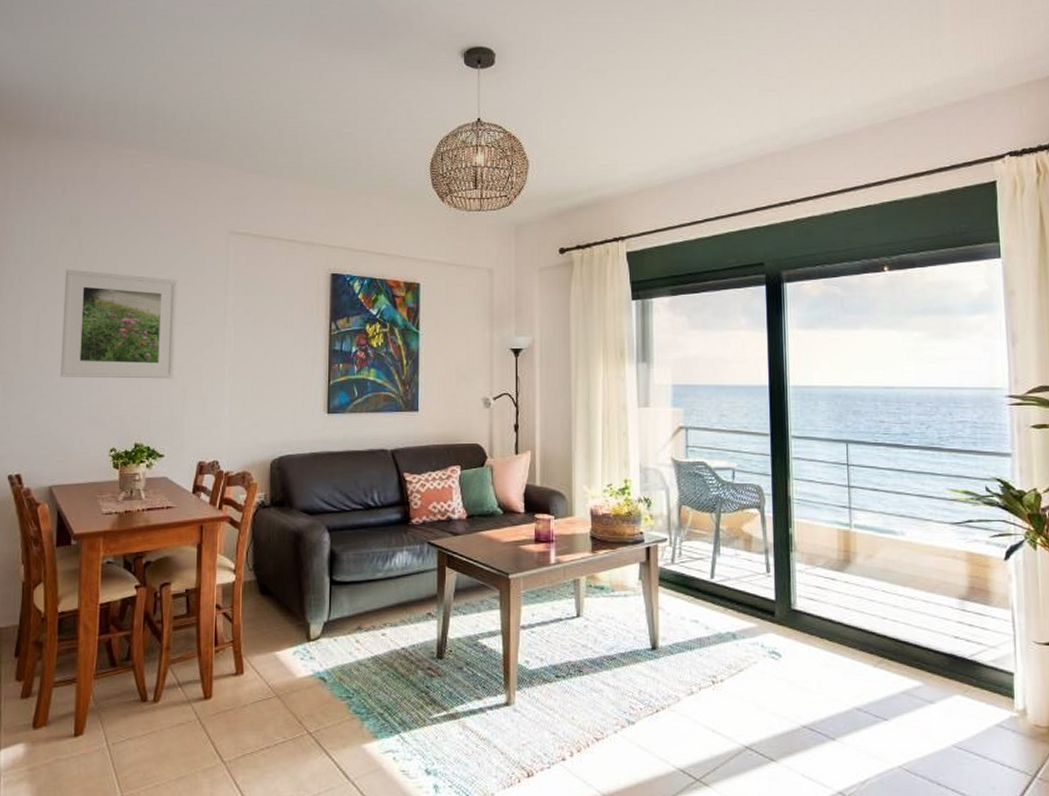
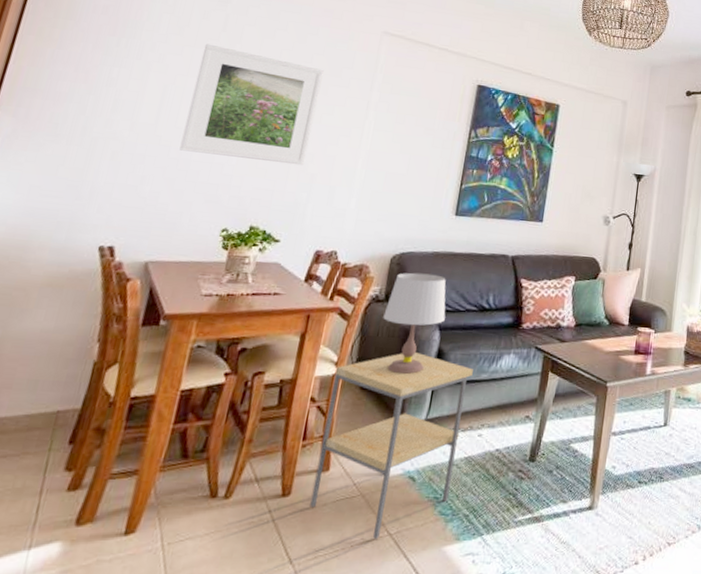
side table: none [231,556,368,738] -> present [310,353,473,539]
table lamp: none [272,475,332,577] -> present [383,272,446,374]

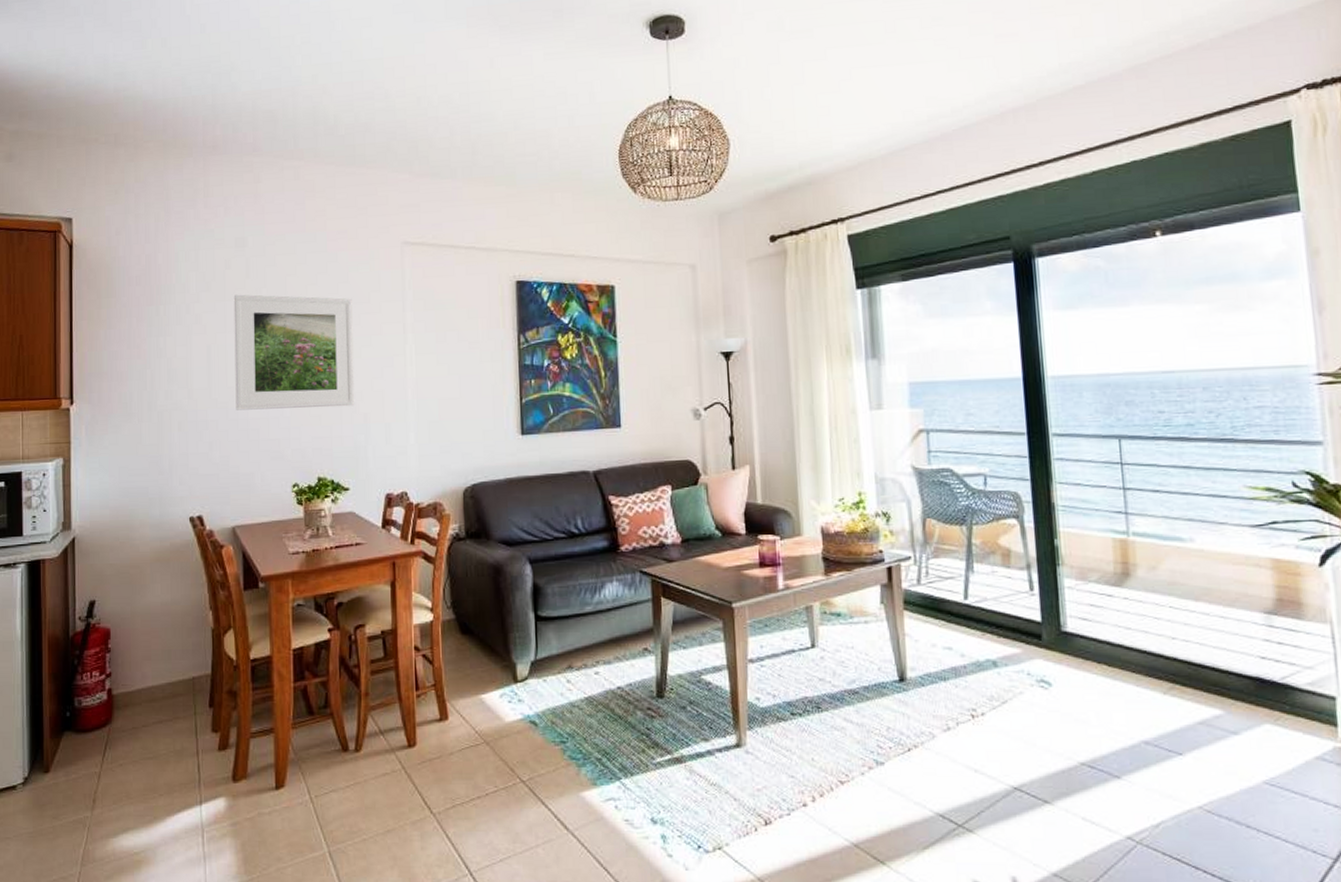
side table: present [310,353,473,539] -> none [432,590,576,786]
table lamp: present [383,272,446,374] -> none [468,503,533,614]

